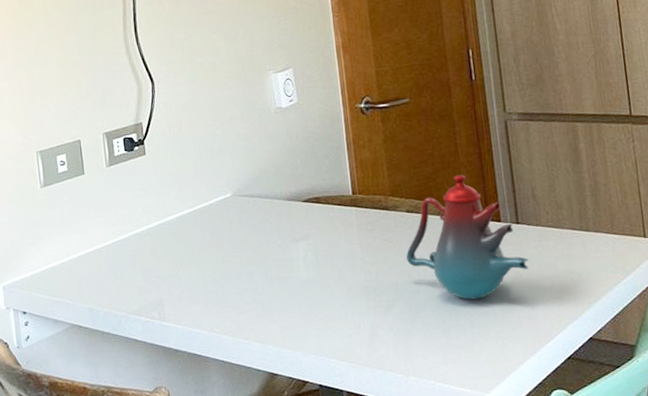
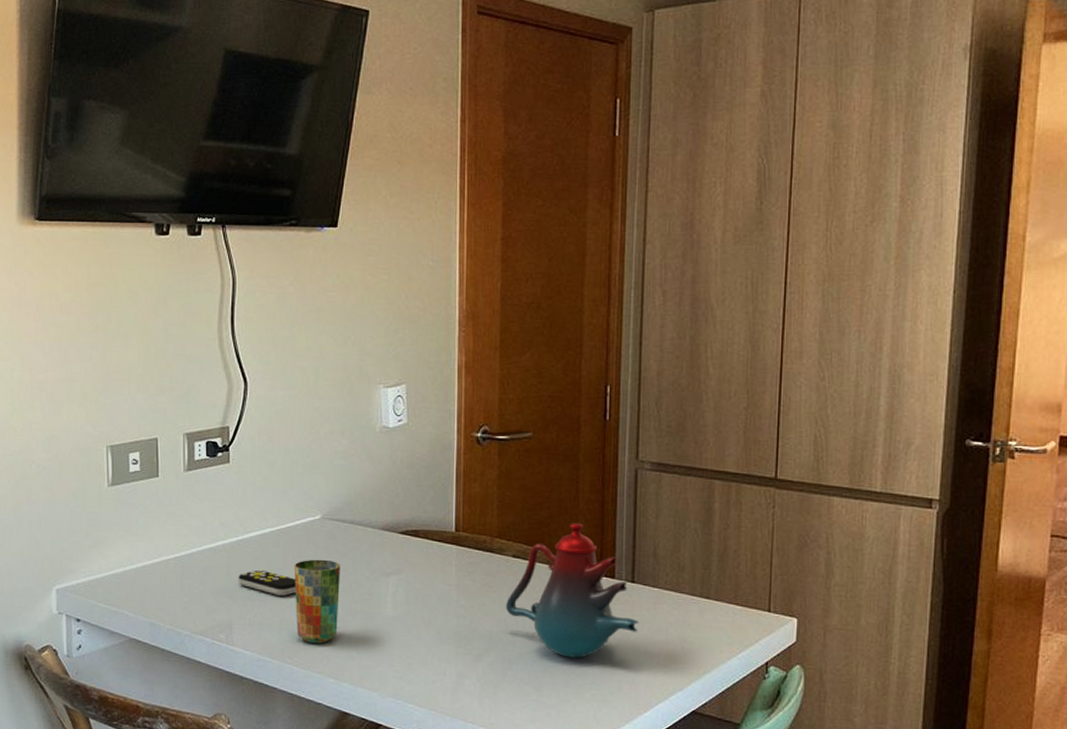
remote control: none [163,248,217,271] -> present [238,569,296,596]
cup: none [212,233,258,312] -> present [294,559,341,644]

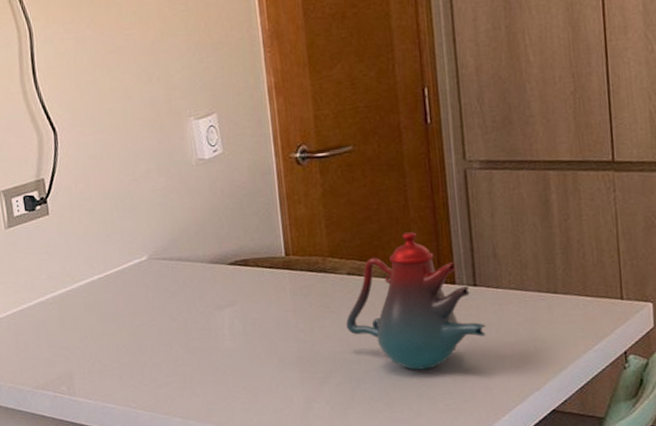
remote control: present [238,569,296,596] -> none [72,317,132,341]
cup: present [294,559,341,644] -> none [126,300,178,385]

